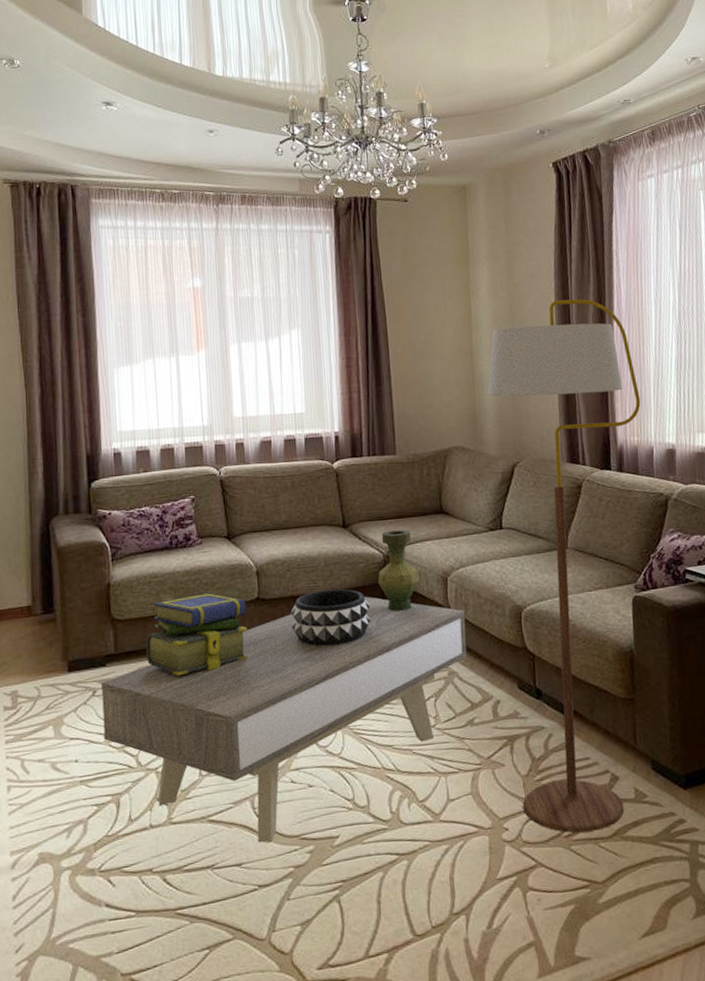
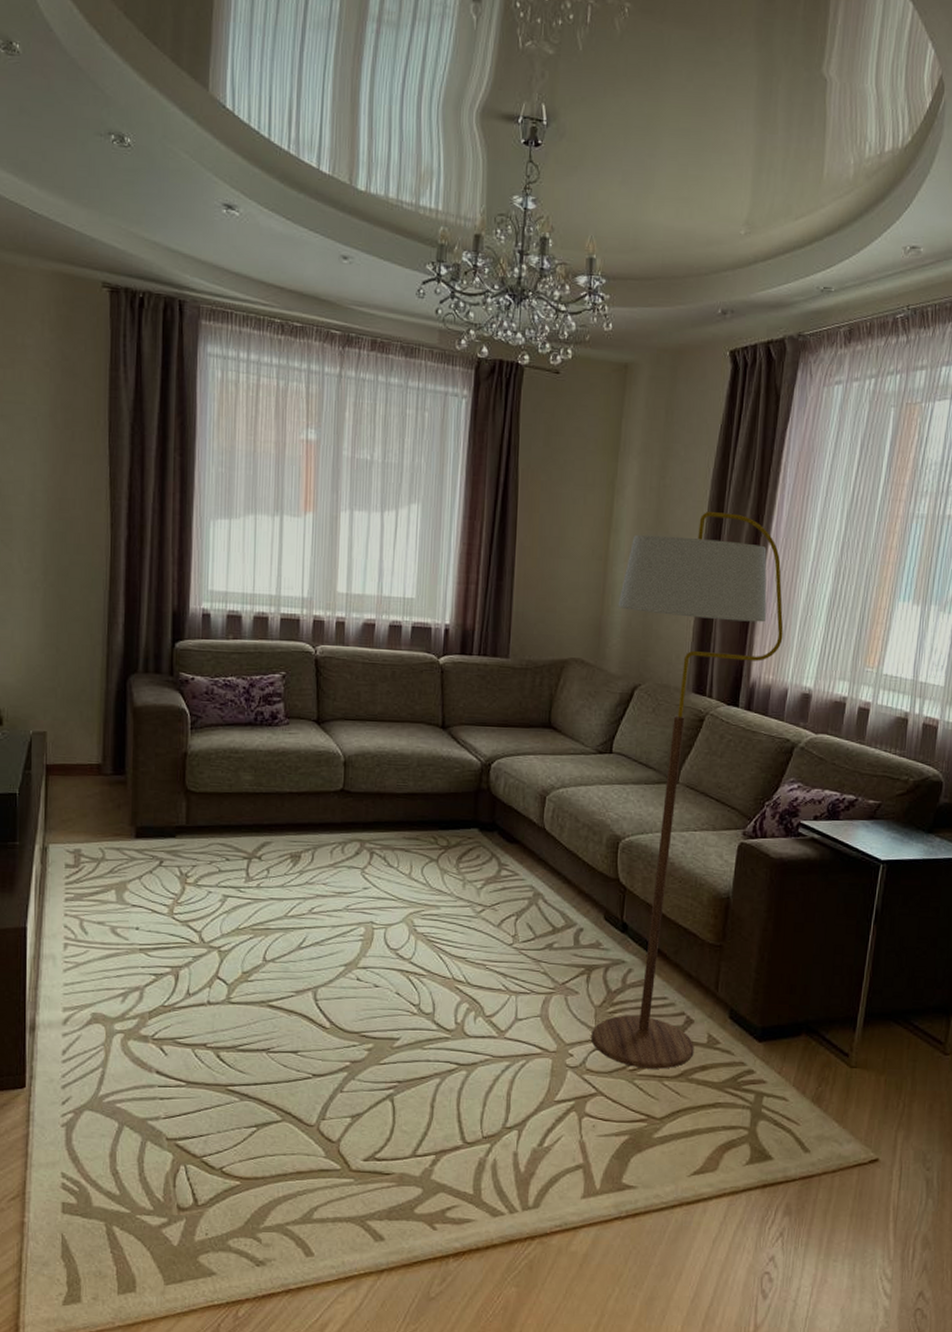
coffee table: present [101,596,467,843] -> none [168,803,559,1035]
stack of books: present [145,593,248,676] -> none [218,777,330,858]
decorative bowl: present [290,589,372,646] -> none [375,790,461,849]
vase: present [377,529,419,612] -> none [471,738,516,824]

